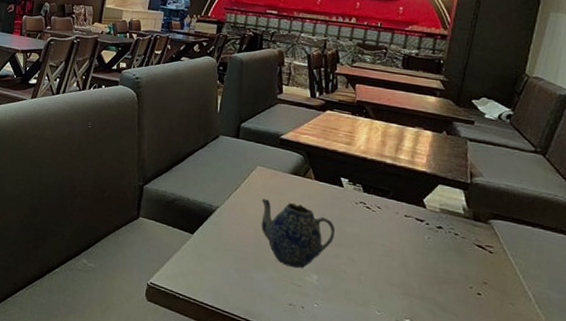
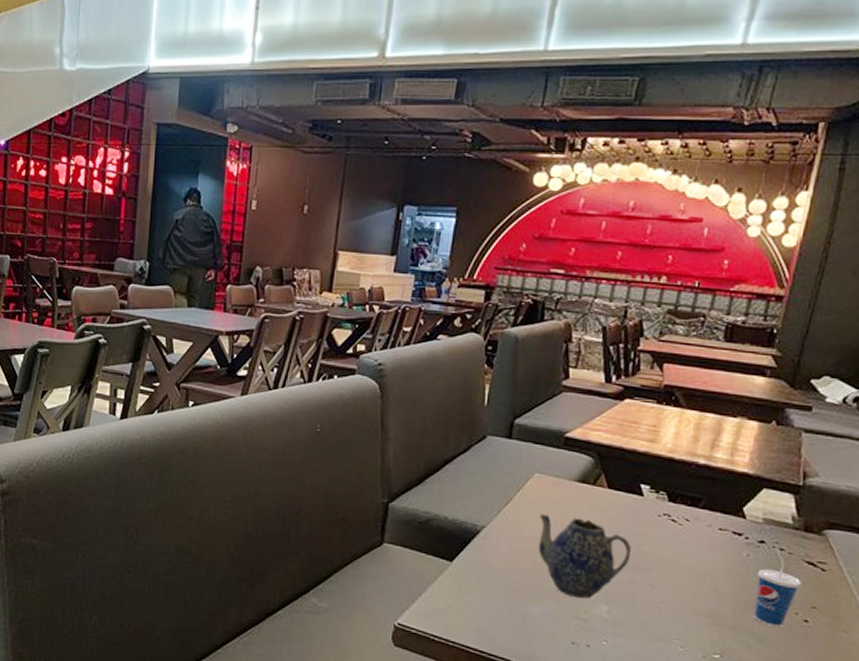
cup: none [436,232,474,298] -> present [754,547,801,627]

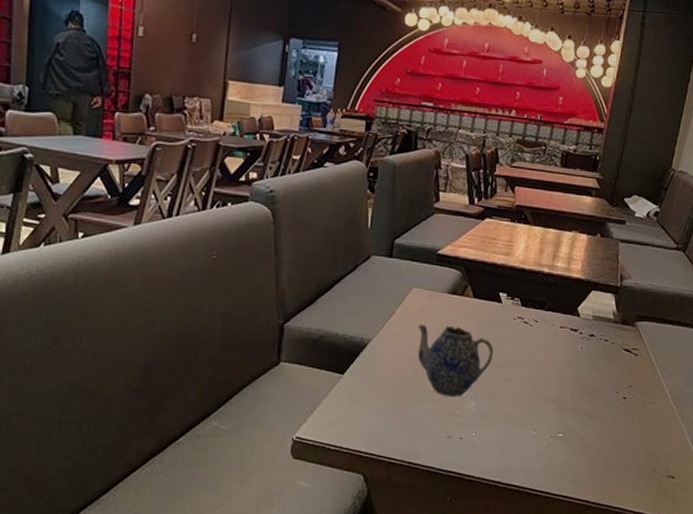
cup: present [754,547,801,627] -> none [587,338,621,405]

